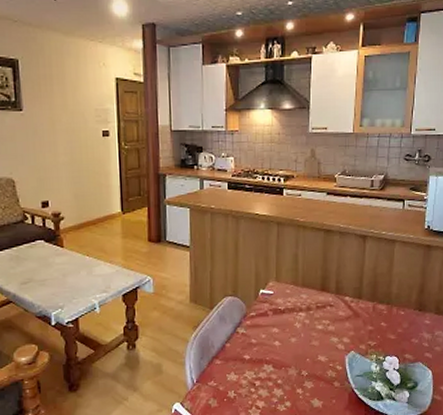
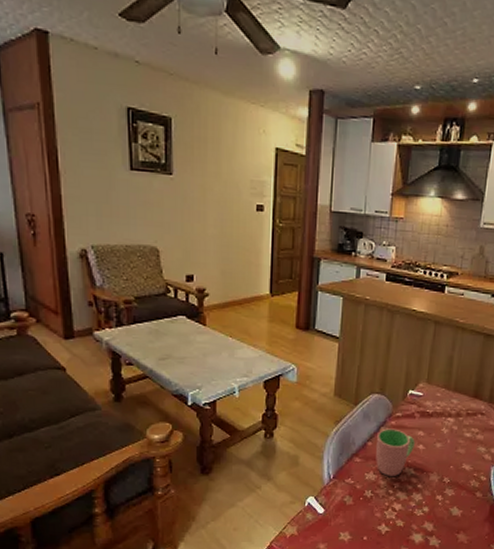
cup: none [234,328,271,375] -> present [375,428,415,476]

